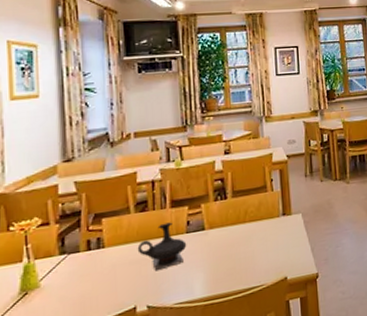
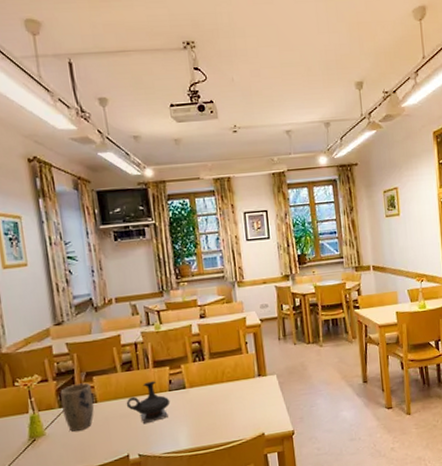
plant pot: none [63,225,101,283] -> present [60,382,95,432]

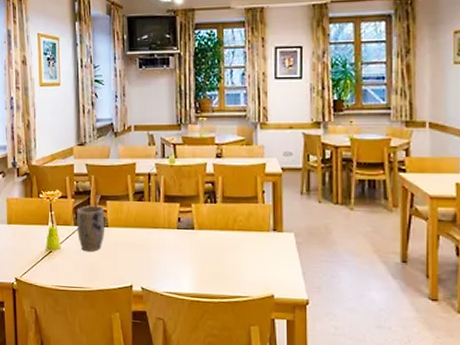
teapot: present [126,381,170,425] -> none [134,215,177,258]

